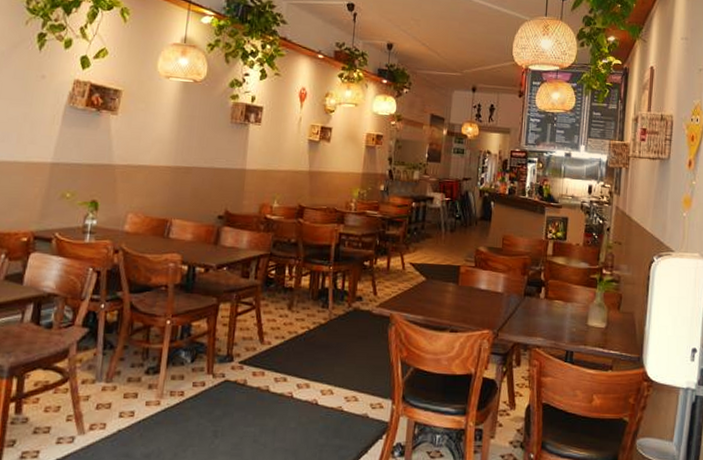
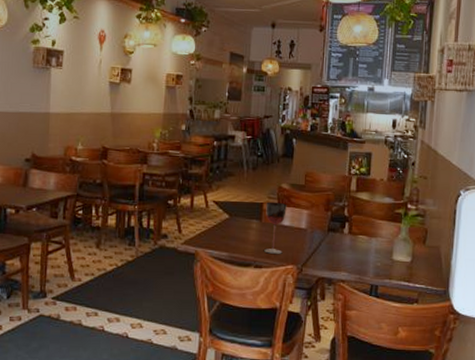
wineglass: none [459,264,484,318] -> present [263,201,287,254]

